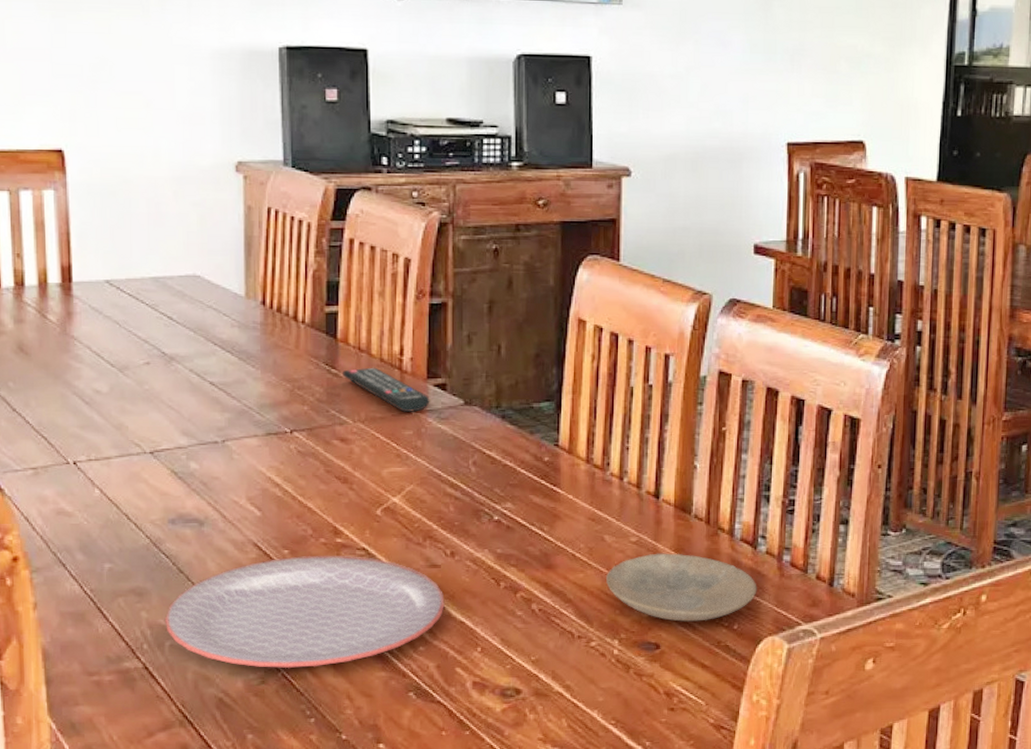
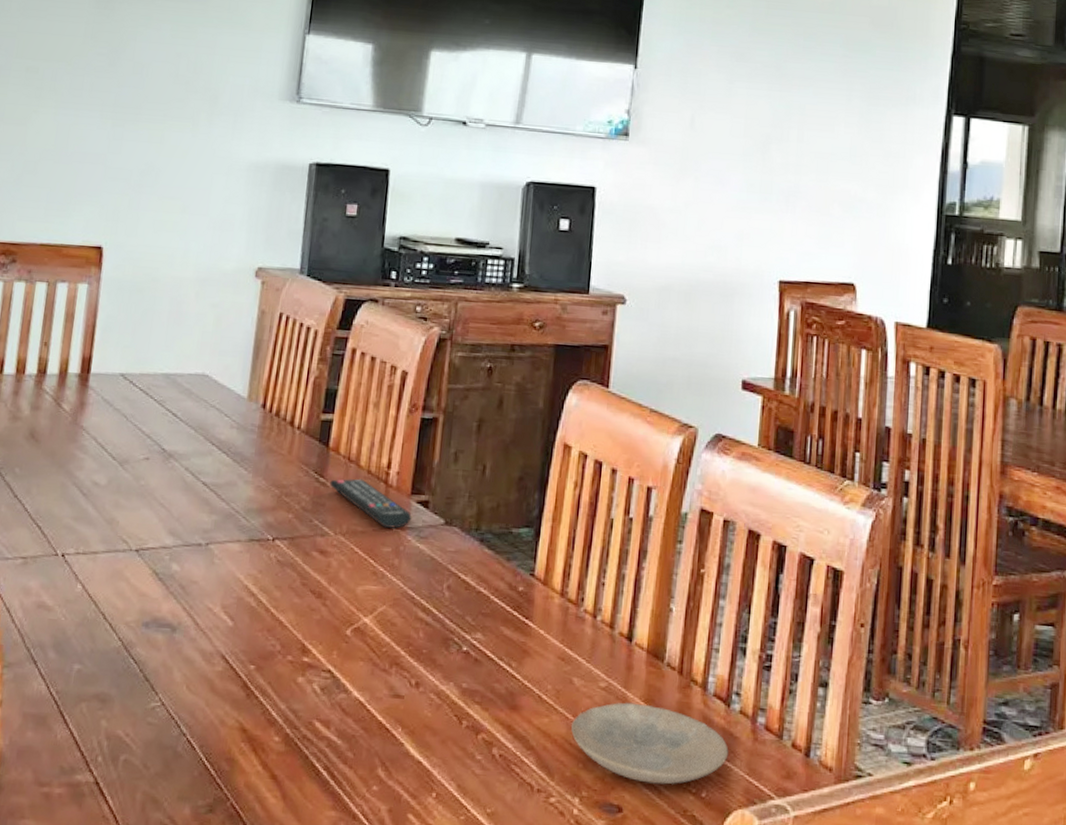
plate: present [165,555,445,669] -> none [123,673,404,799]

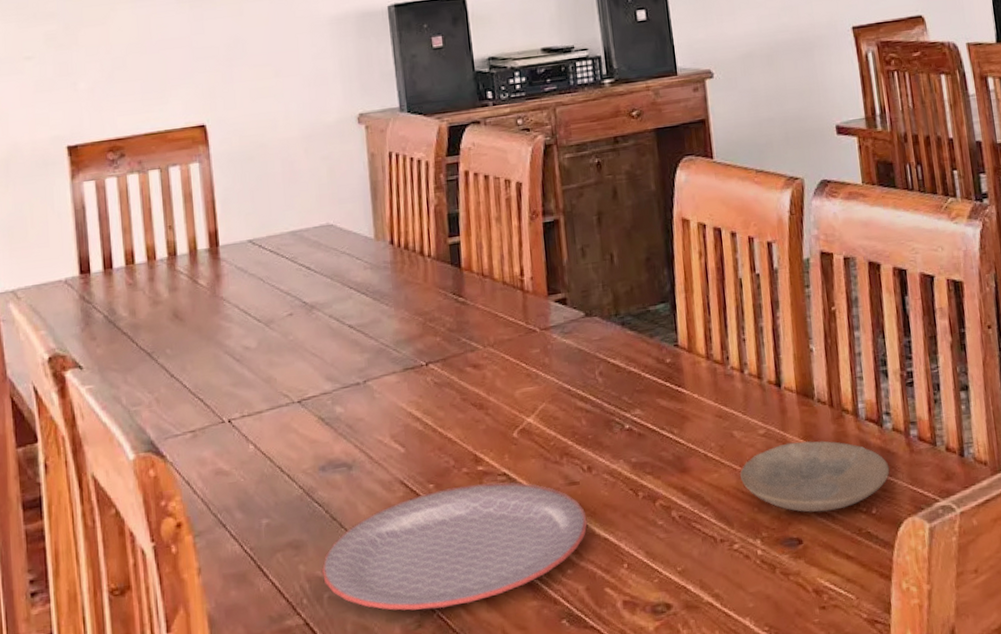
plate: none [123,673,404,799] -> present [322,482,588,611]
remote control: present [330,478,412,528] -> none [469,290,553,331]

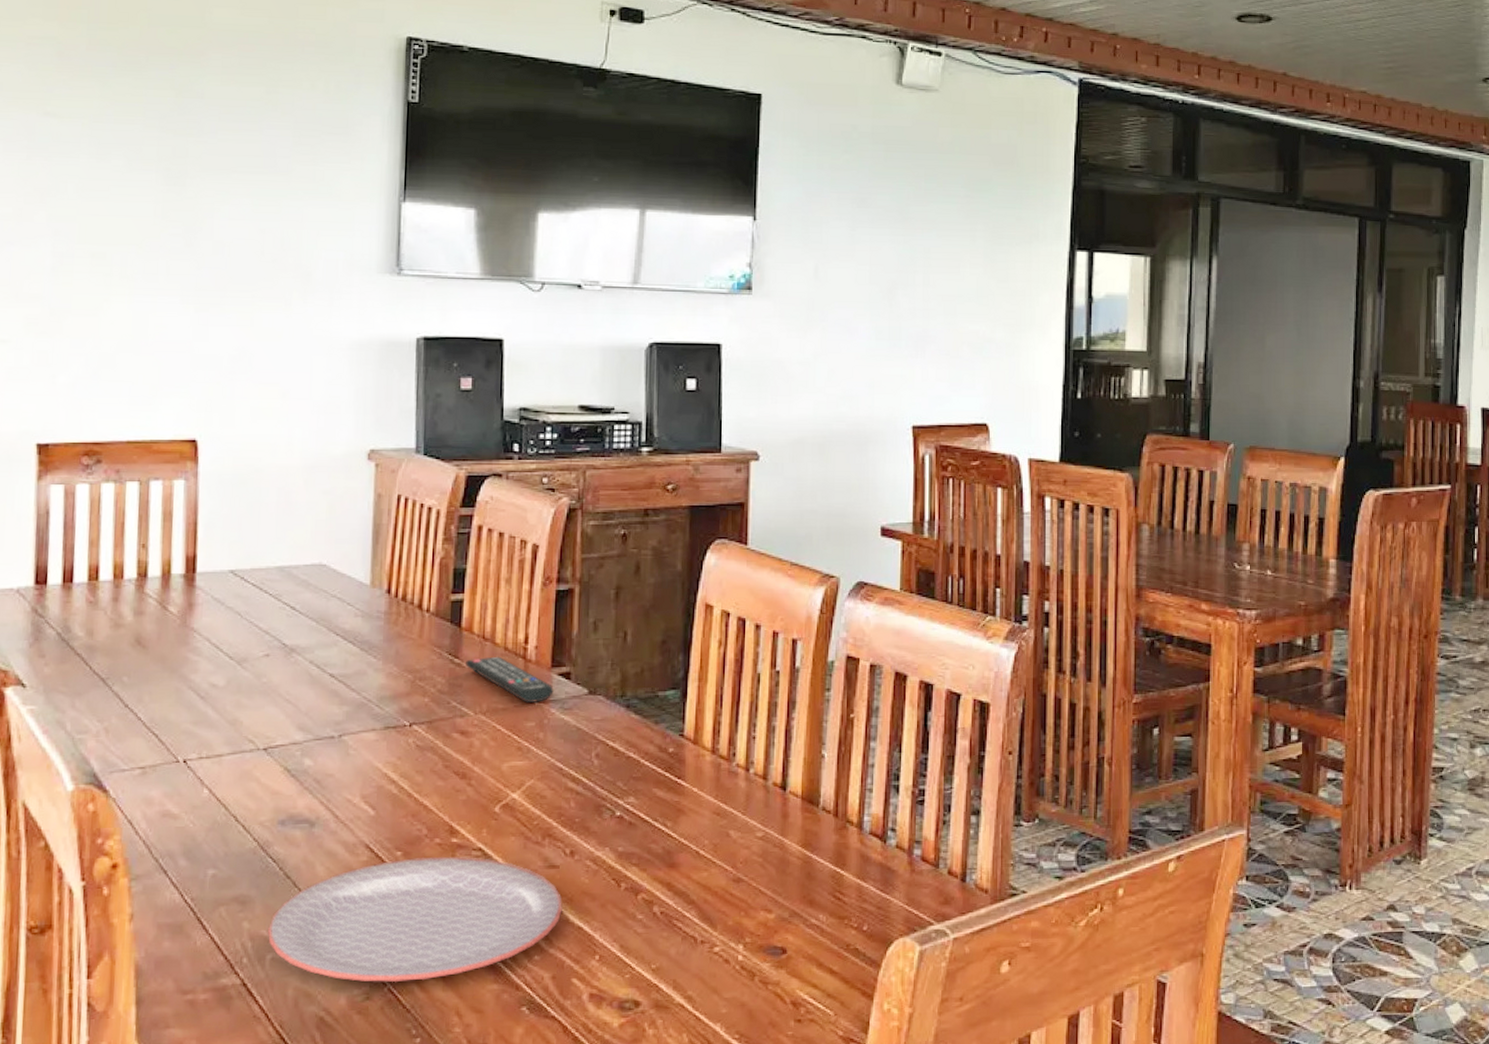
remote control: none [469,290,553,331] -> present [466,656,554,702]
plate: present [740,441,890,512] -> none [731,848,887,923]

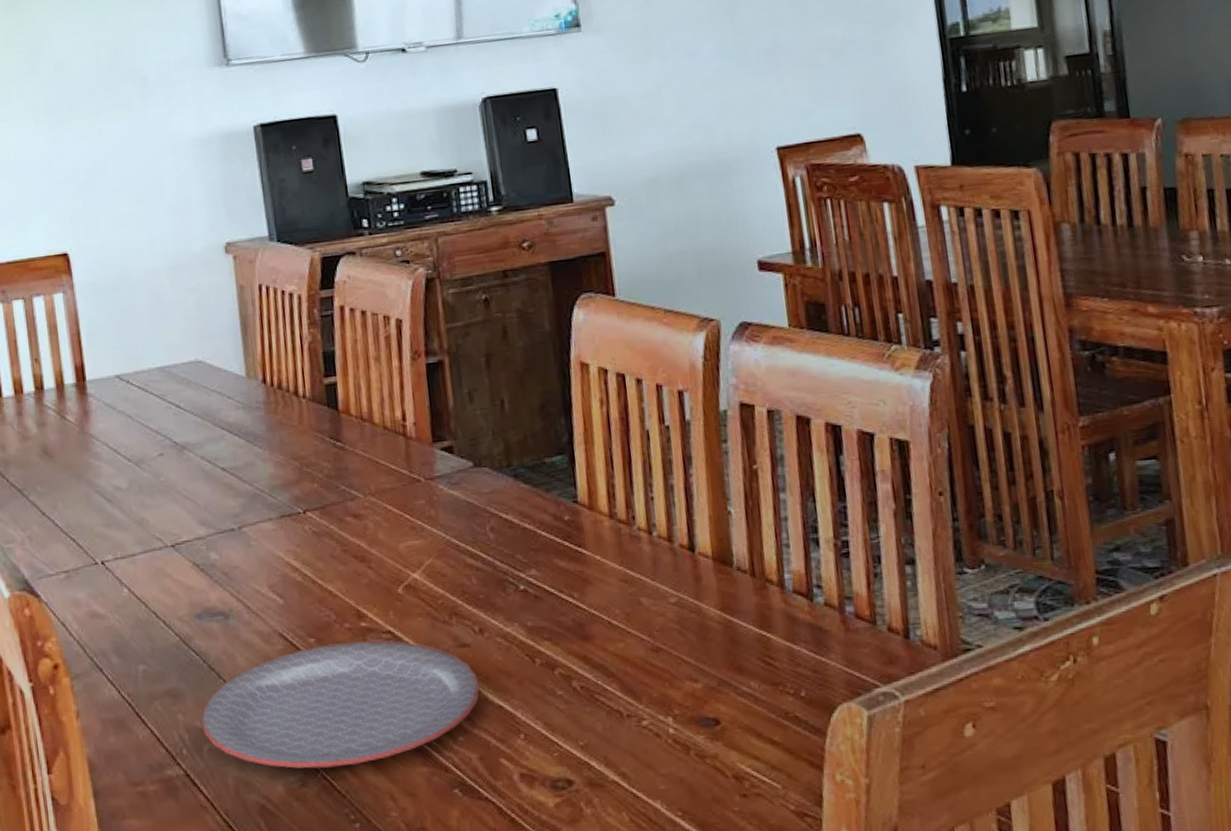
remote control: present [466,656,554,702] -> none [348,436,439,481]

